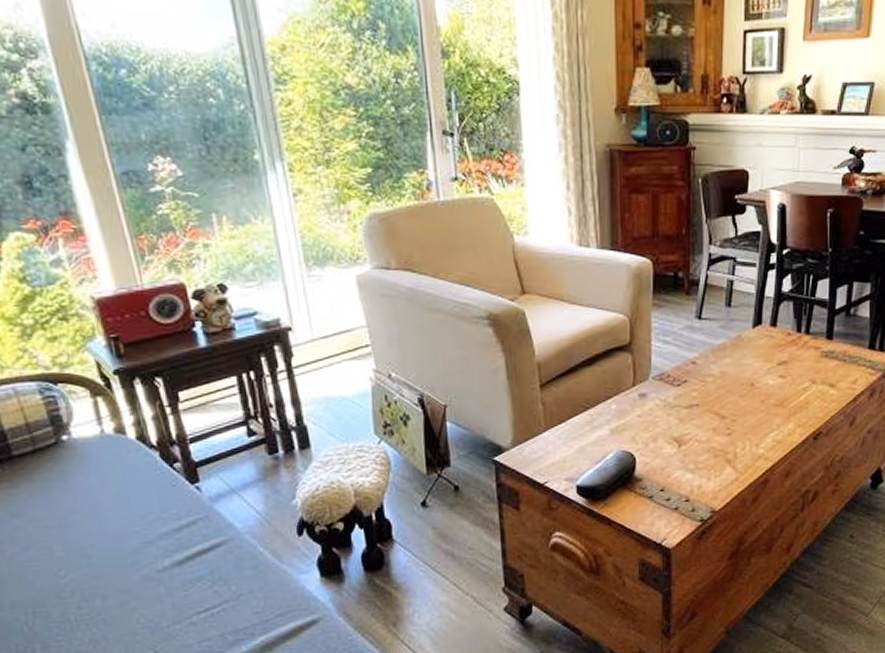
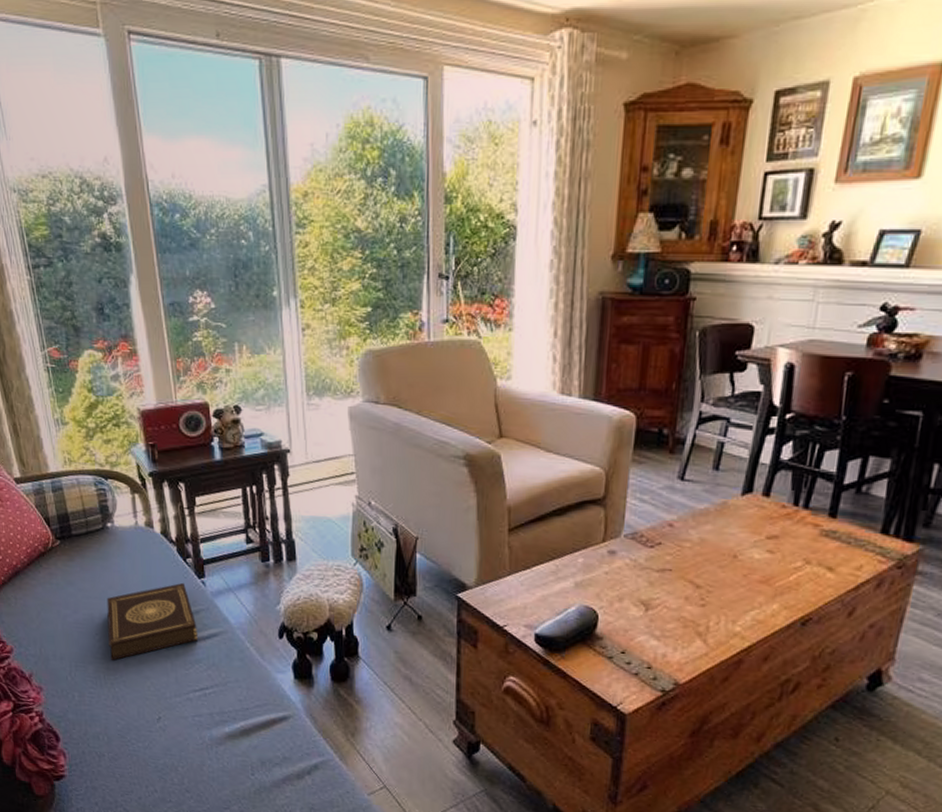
book: none [69,491,197,597] -> present [106,582,198,661]

